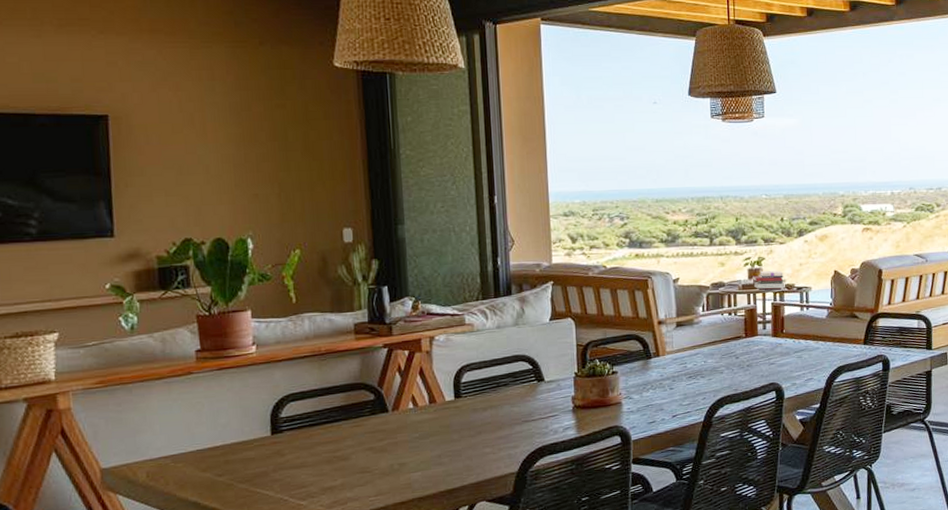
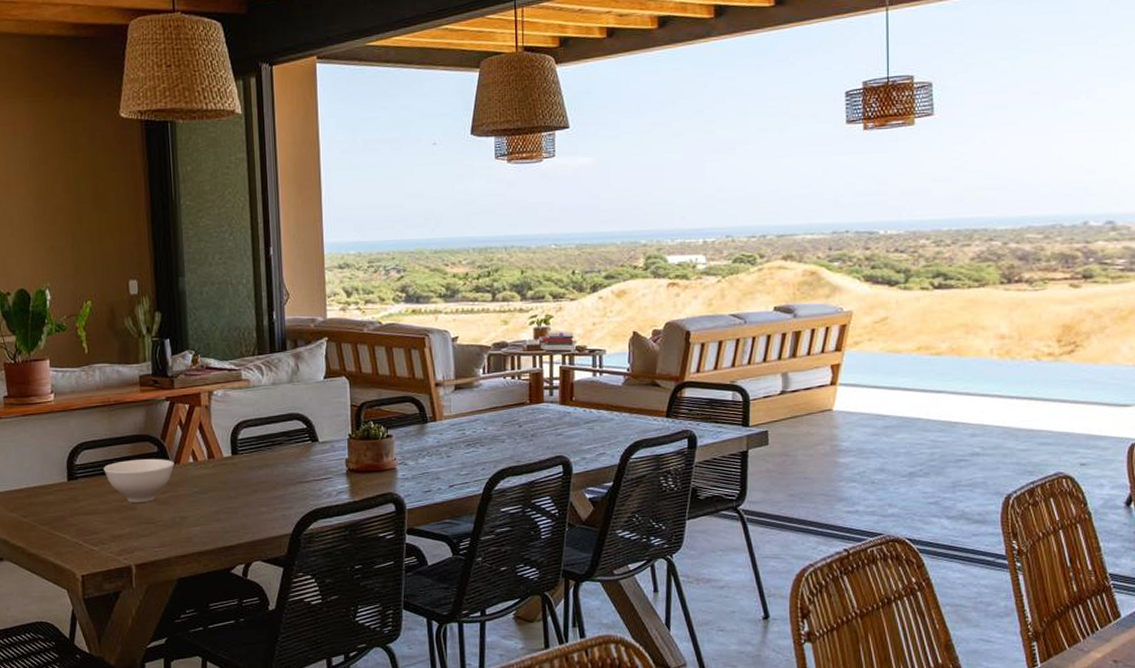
bowl: none [313,406,393,453] -> present [103,458,175,503]

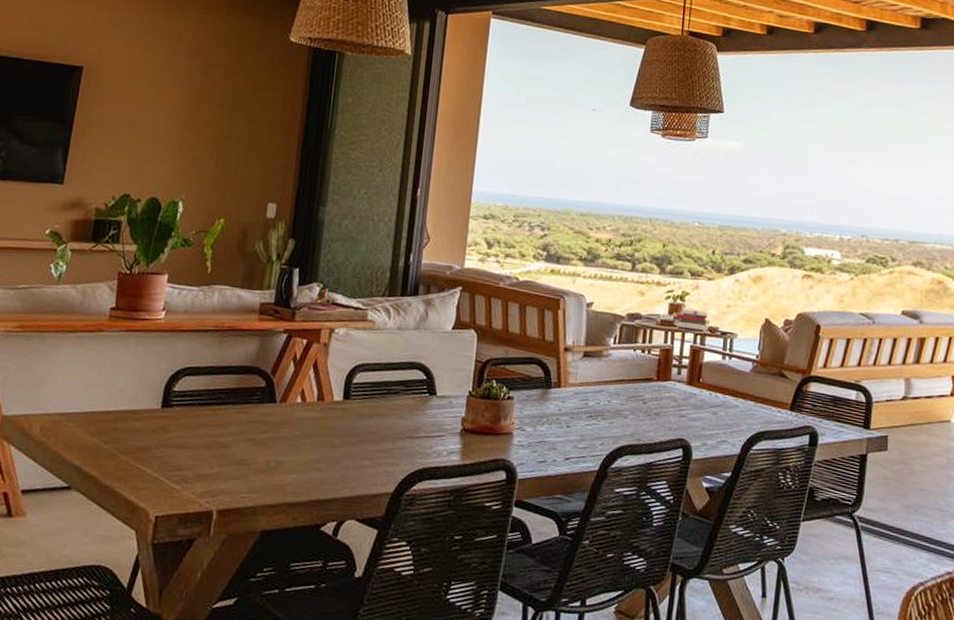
bowl: present [103,458,175,503] -> none [202,392,281,441]

